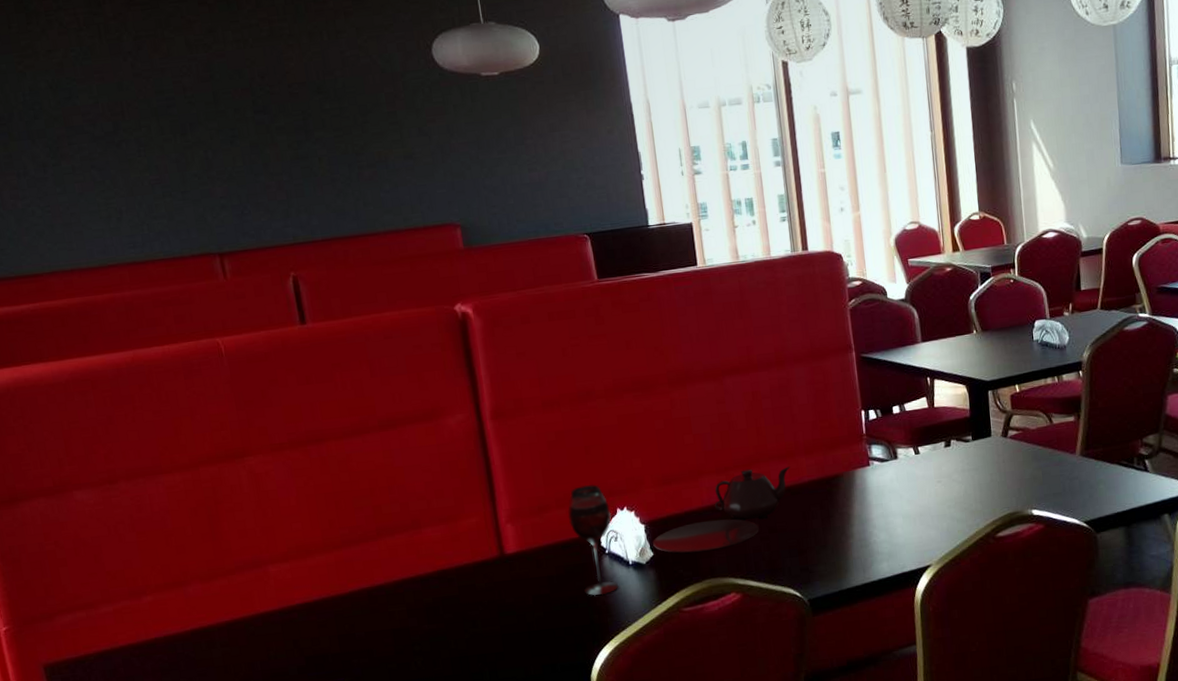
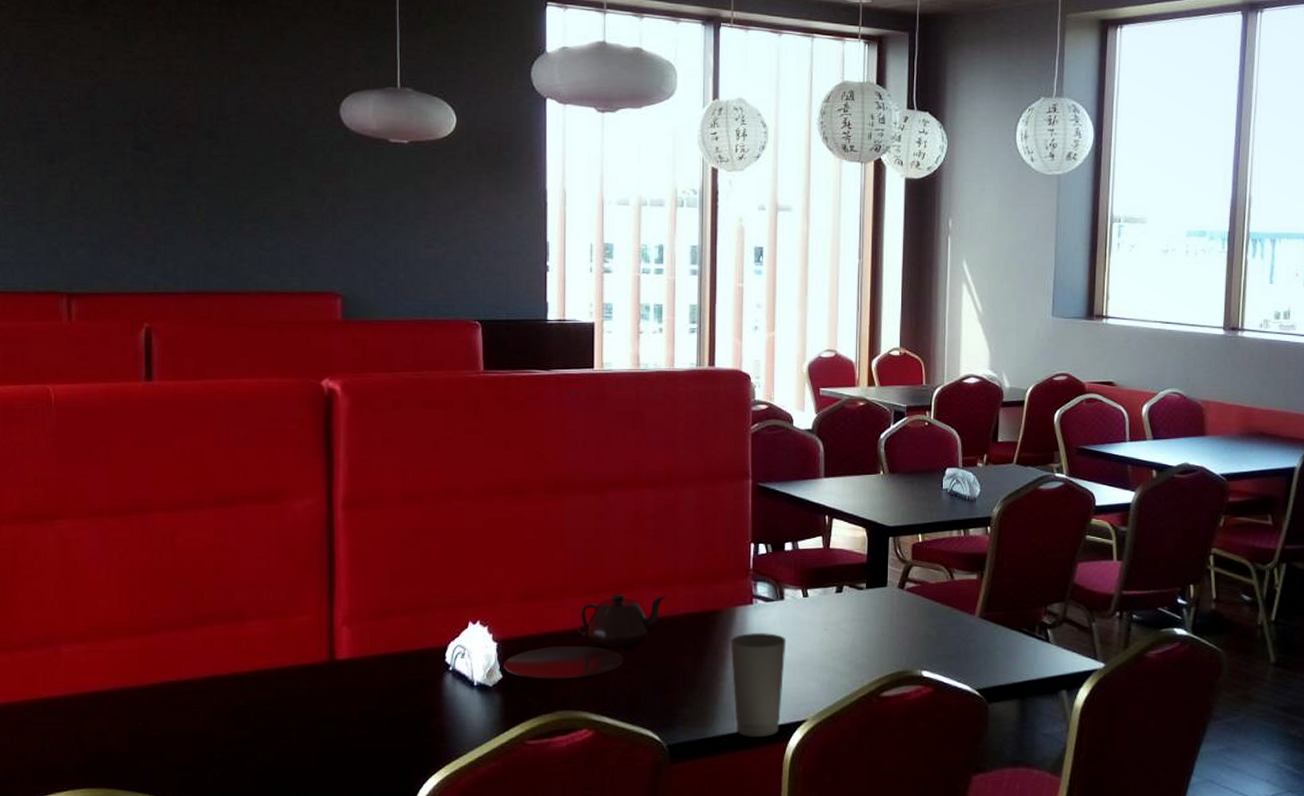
wineglass: present [567,484,619,596] -> none [412,591,462,717]
cup: none [853,490,907,585] -> present [730,633,786,737]

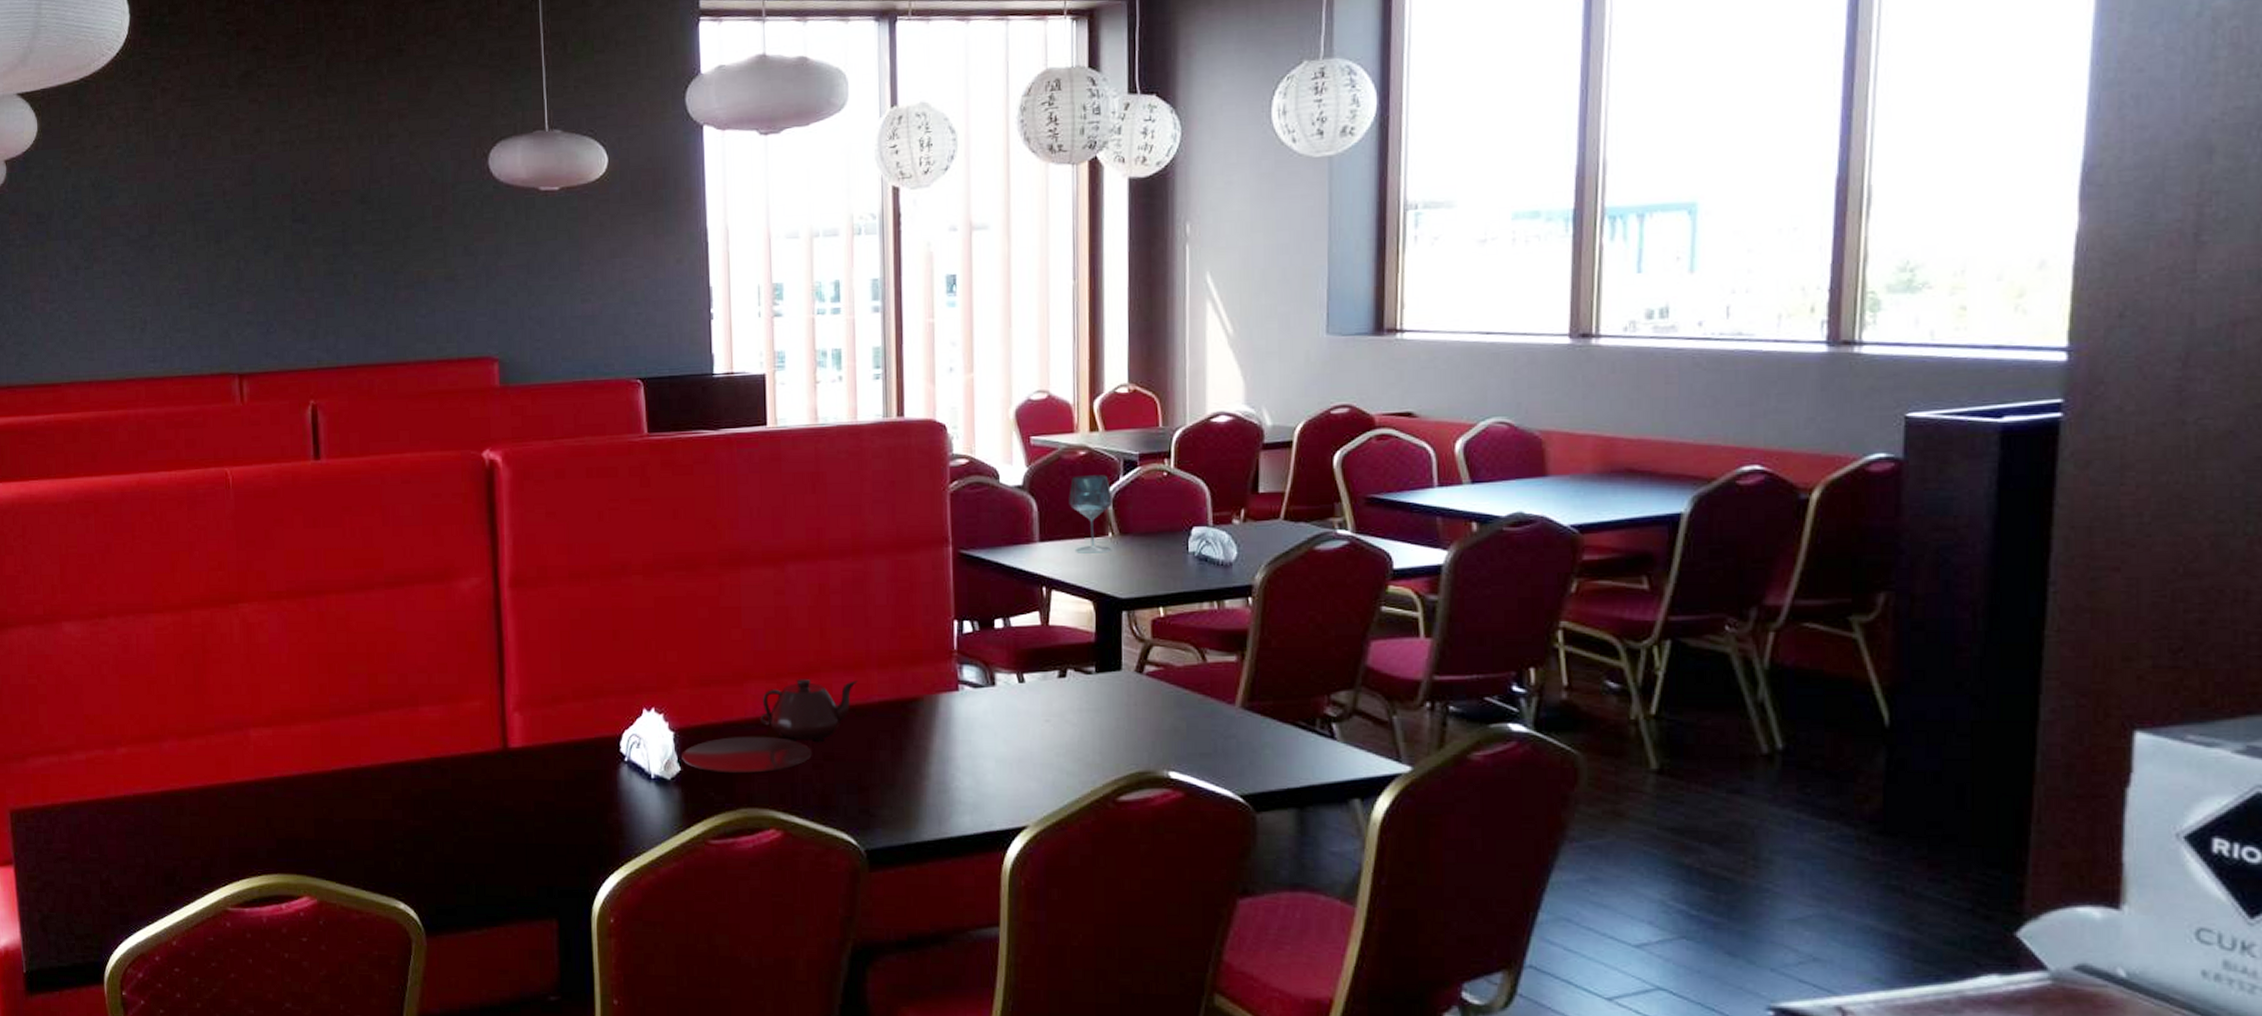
cup: present [730,633,786,737] -> none [933,724,1000,844]
wine glass: none [849,423,884,488] -> present [1069,475,1113,554]

